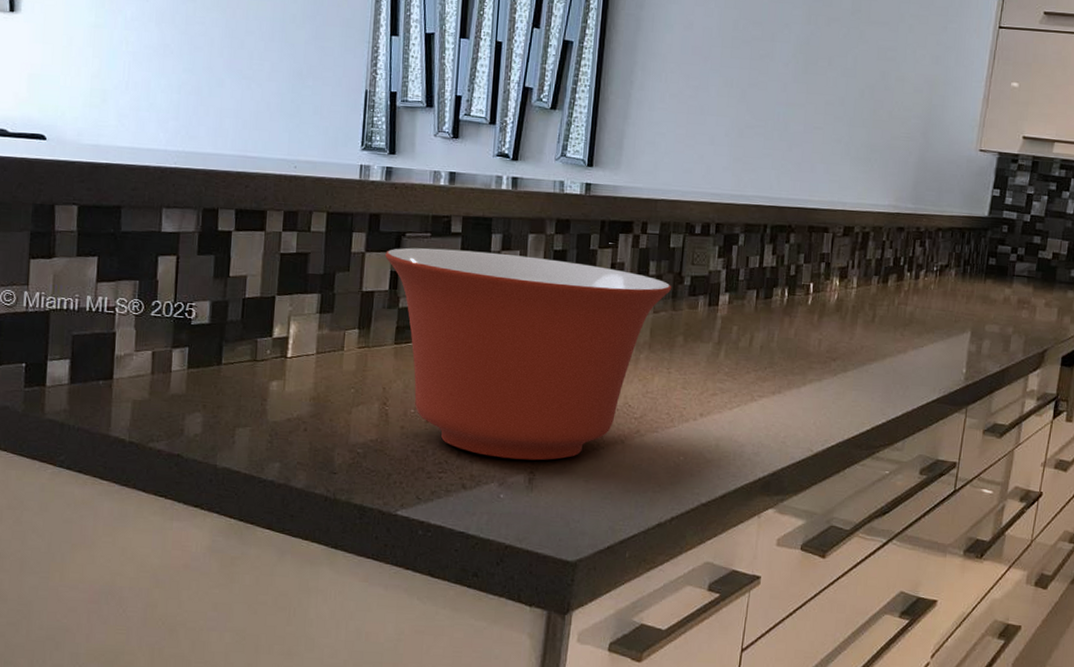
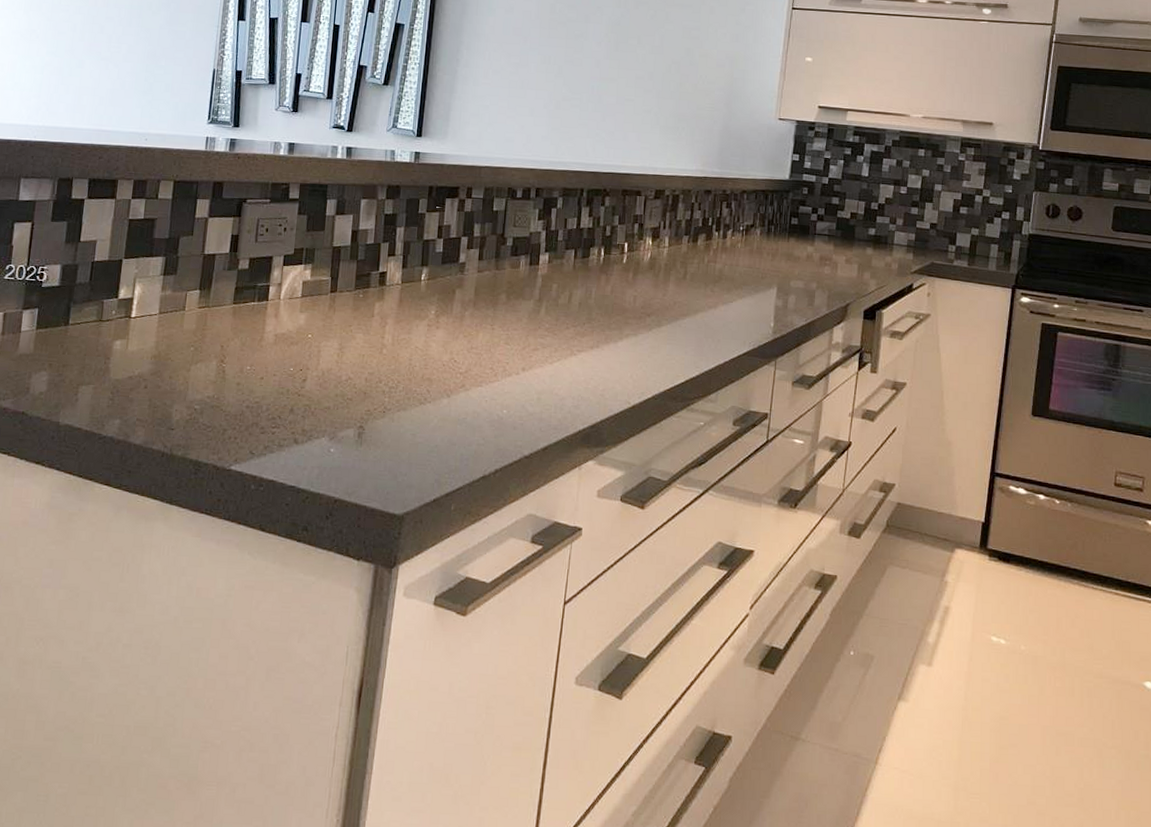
mixing bowl: present [384,247,672,461] -> none [226,213,495,415]

